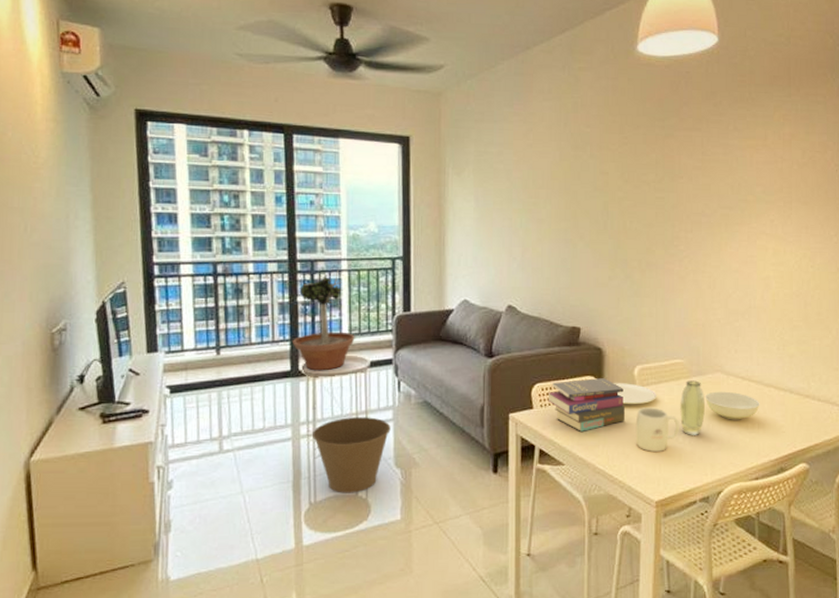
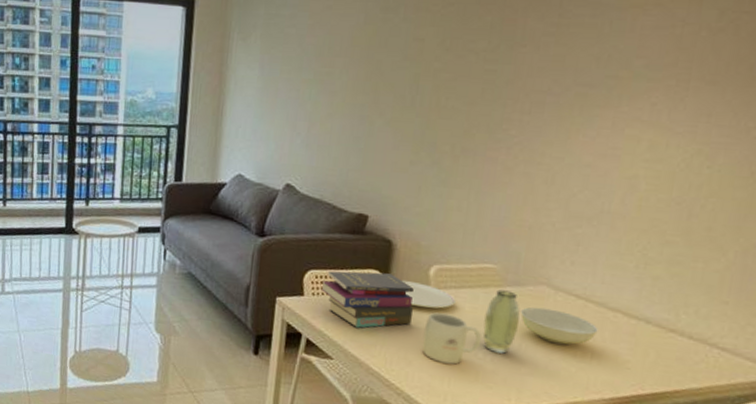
potted tree: present [293,268,355,371] -> none [68,133,126,231]
basket: present [311,417,391,494] -> none [80,277,154,350]

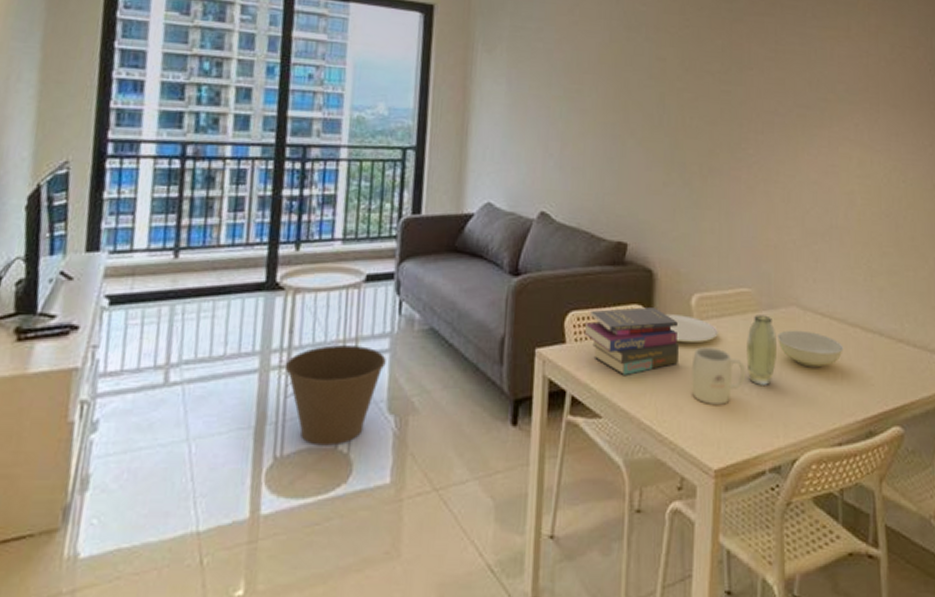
basket: none [80,277,154,350] -> present [284,345,386,446]

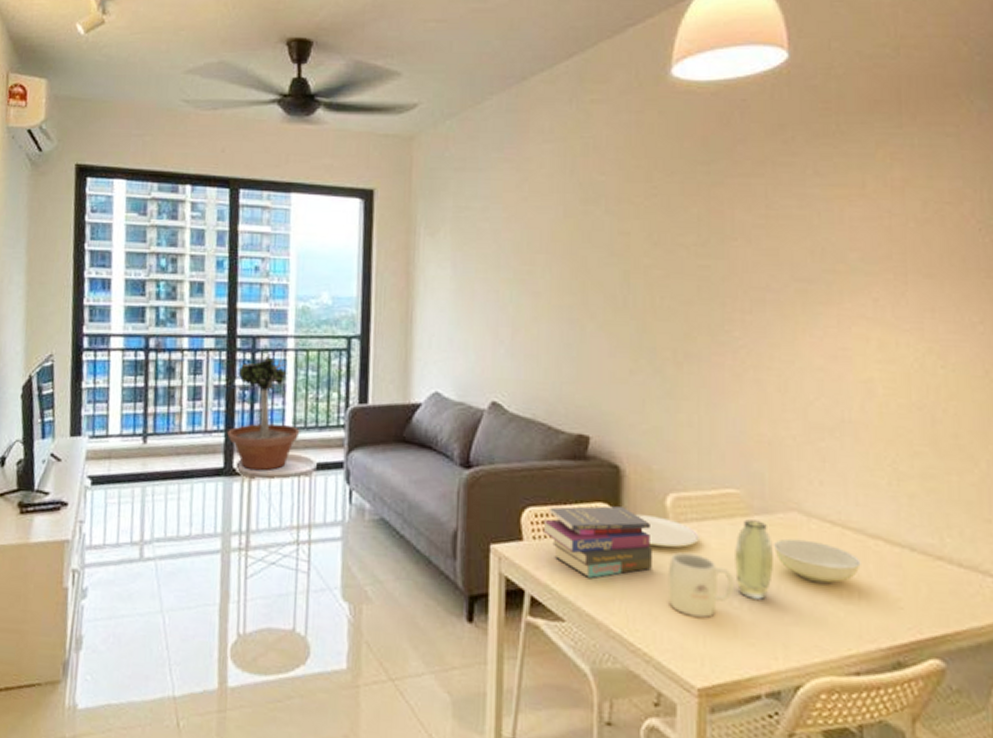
potted tree: none [271,157,350,284] -> present [227,347,300,471]
basket: present [284,345,386,446] -> none [244,530,339,628]

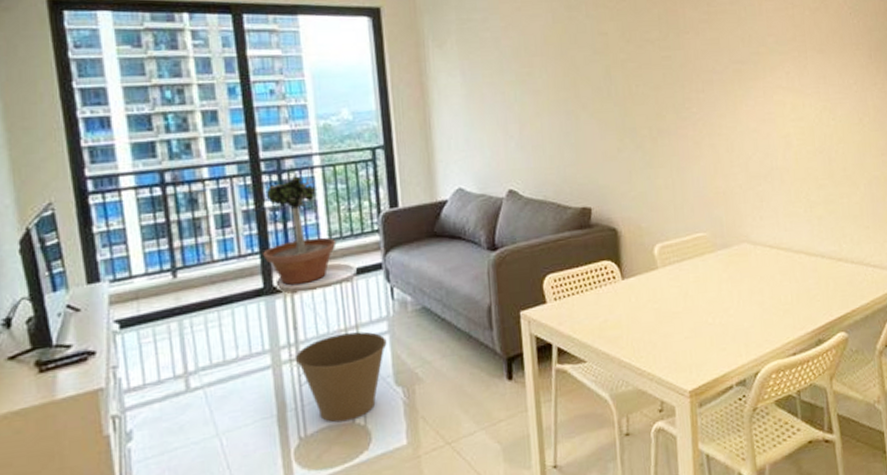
basket: none [244,530,339,628] -> present [295,331,387,423]
books: present [543,506,654,578] -> none [561,261,649,323]
plate: present [635,513,699,548] -> none [632,264,681,288]
mug: present [667,551,733,618] -> none [660,287,708,338]
vase: present [735,519,775,600] -> none [706,254,734,315]
bowl: present [773,538,861,584] -> none [732,262,791,294]

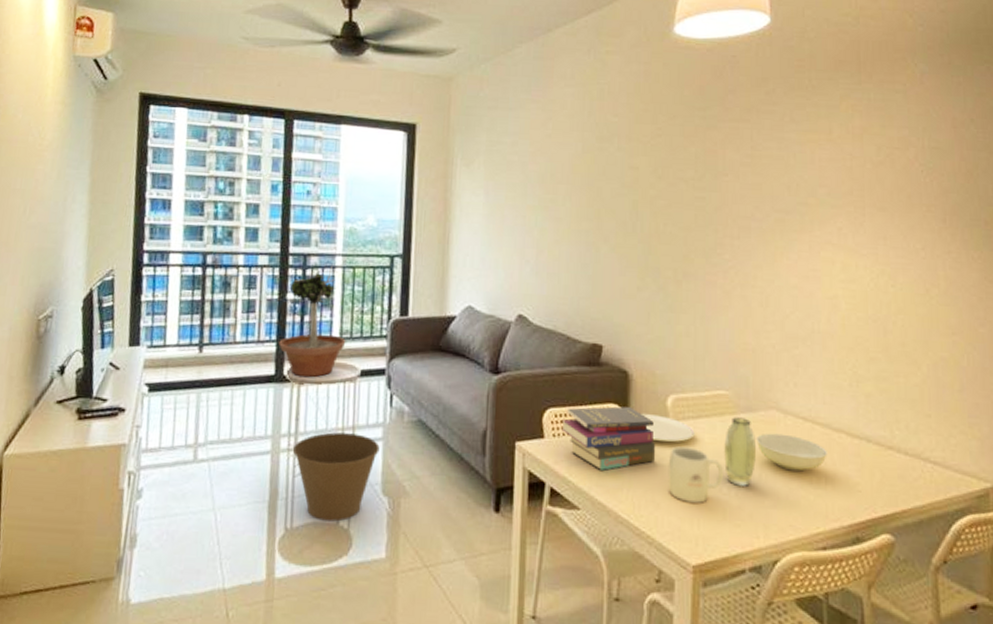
books: none [561,261,649,323] -> present [561,406,656,470]
plate: none [632,264,681,288] -> present [641,413,695,442]
mug: none [660,287,708,338] -> present [668,445,723,504]
vase: none [706,254,734,315] -> present [724,417,757,486]
bowl: none [732,262,791,294] -> present [755,433,827,472]

